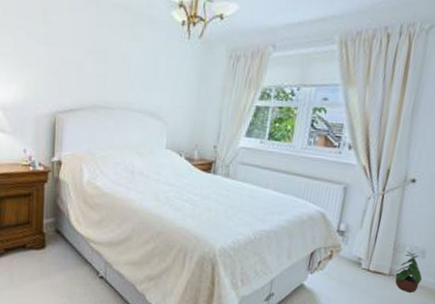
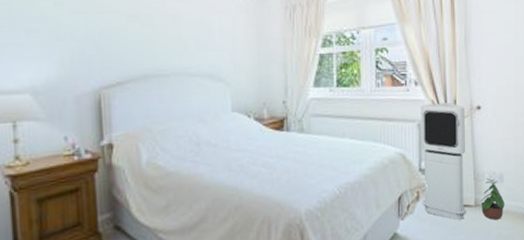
air purifier: none [334,169,398,285] -> present [420,103,467,220]

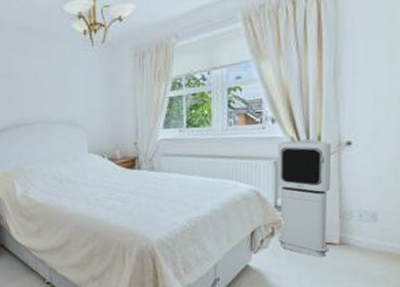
potted plant: present [480,178,505,220] -> none [346,216,378,260]

